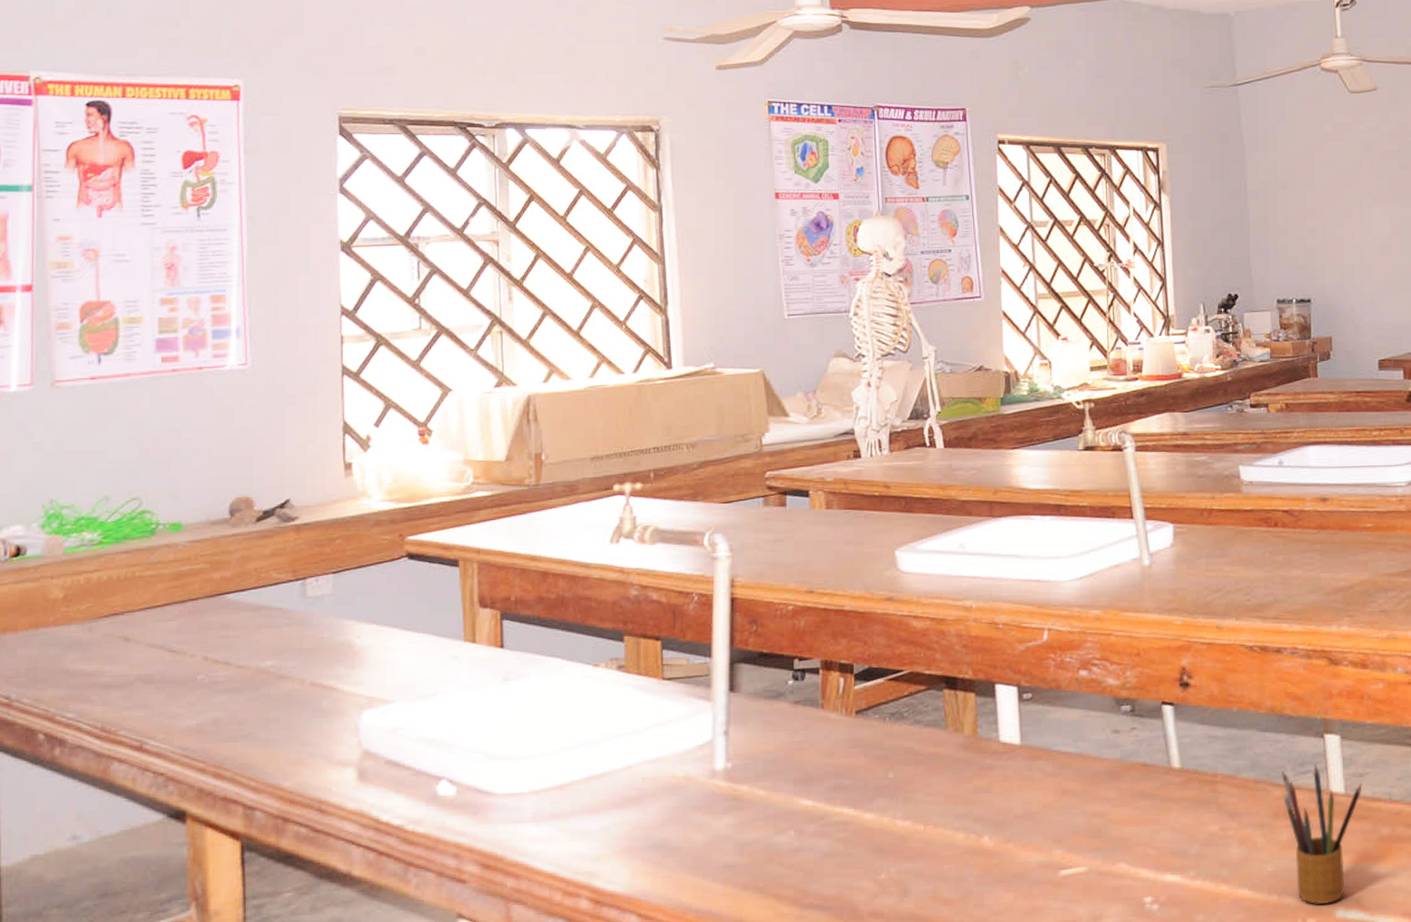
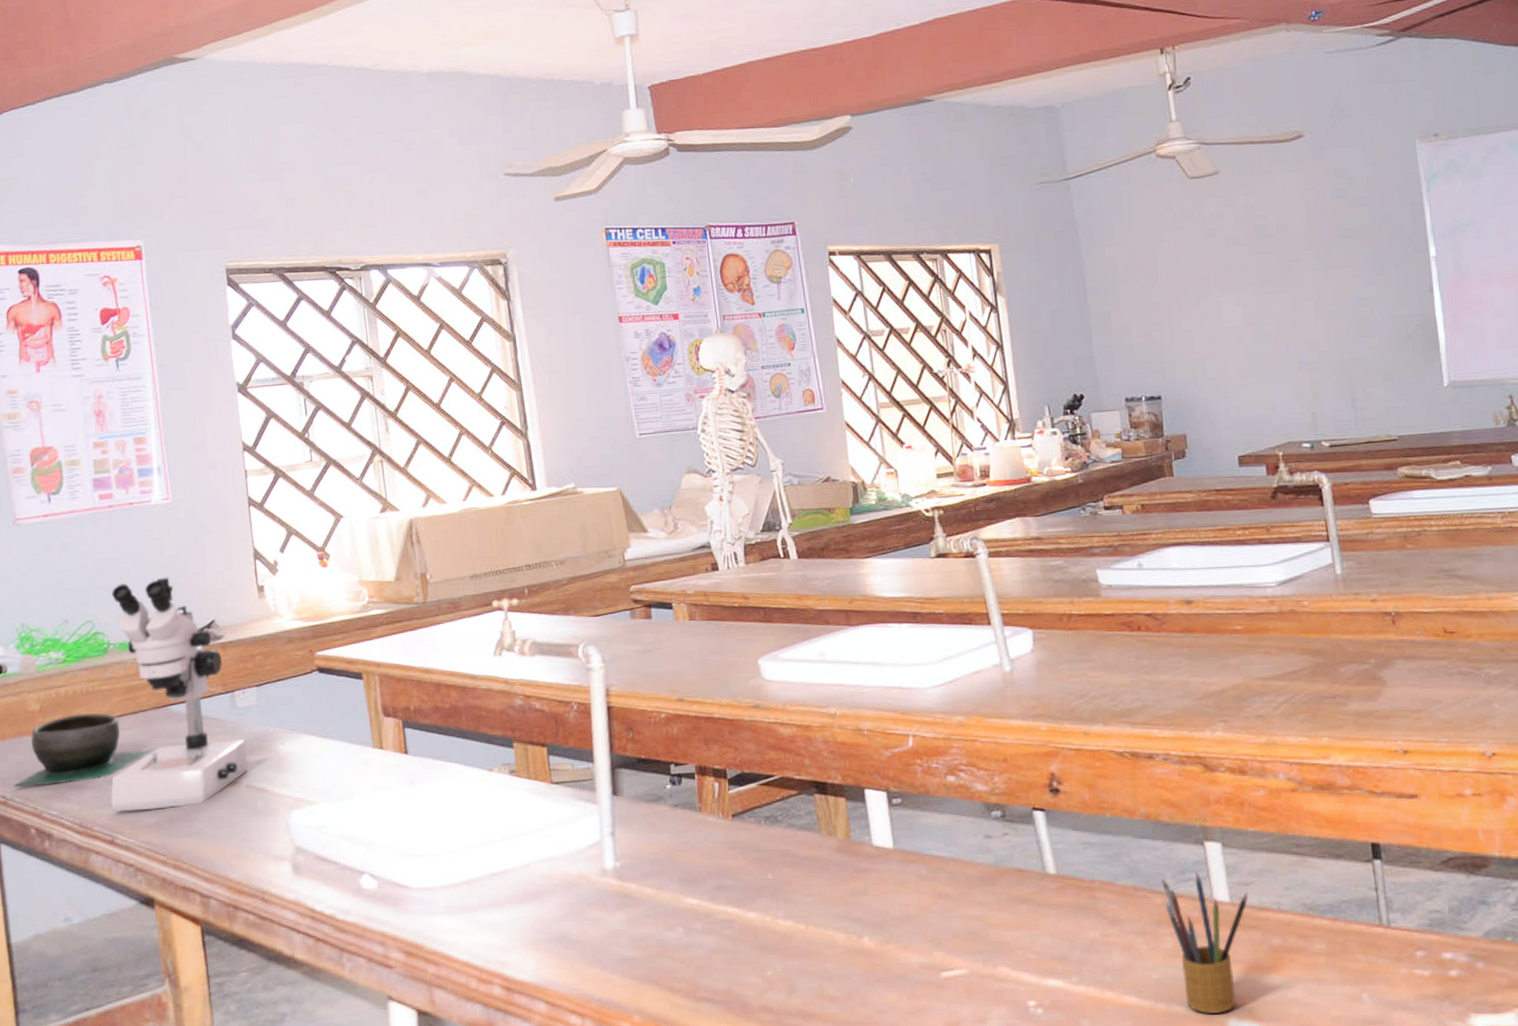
bowl: none [22,602,202,687] -> present [14,713,154,788]
microscope: none [142,450,315,714] -> present [110,577,248,812]

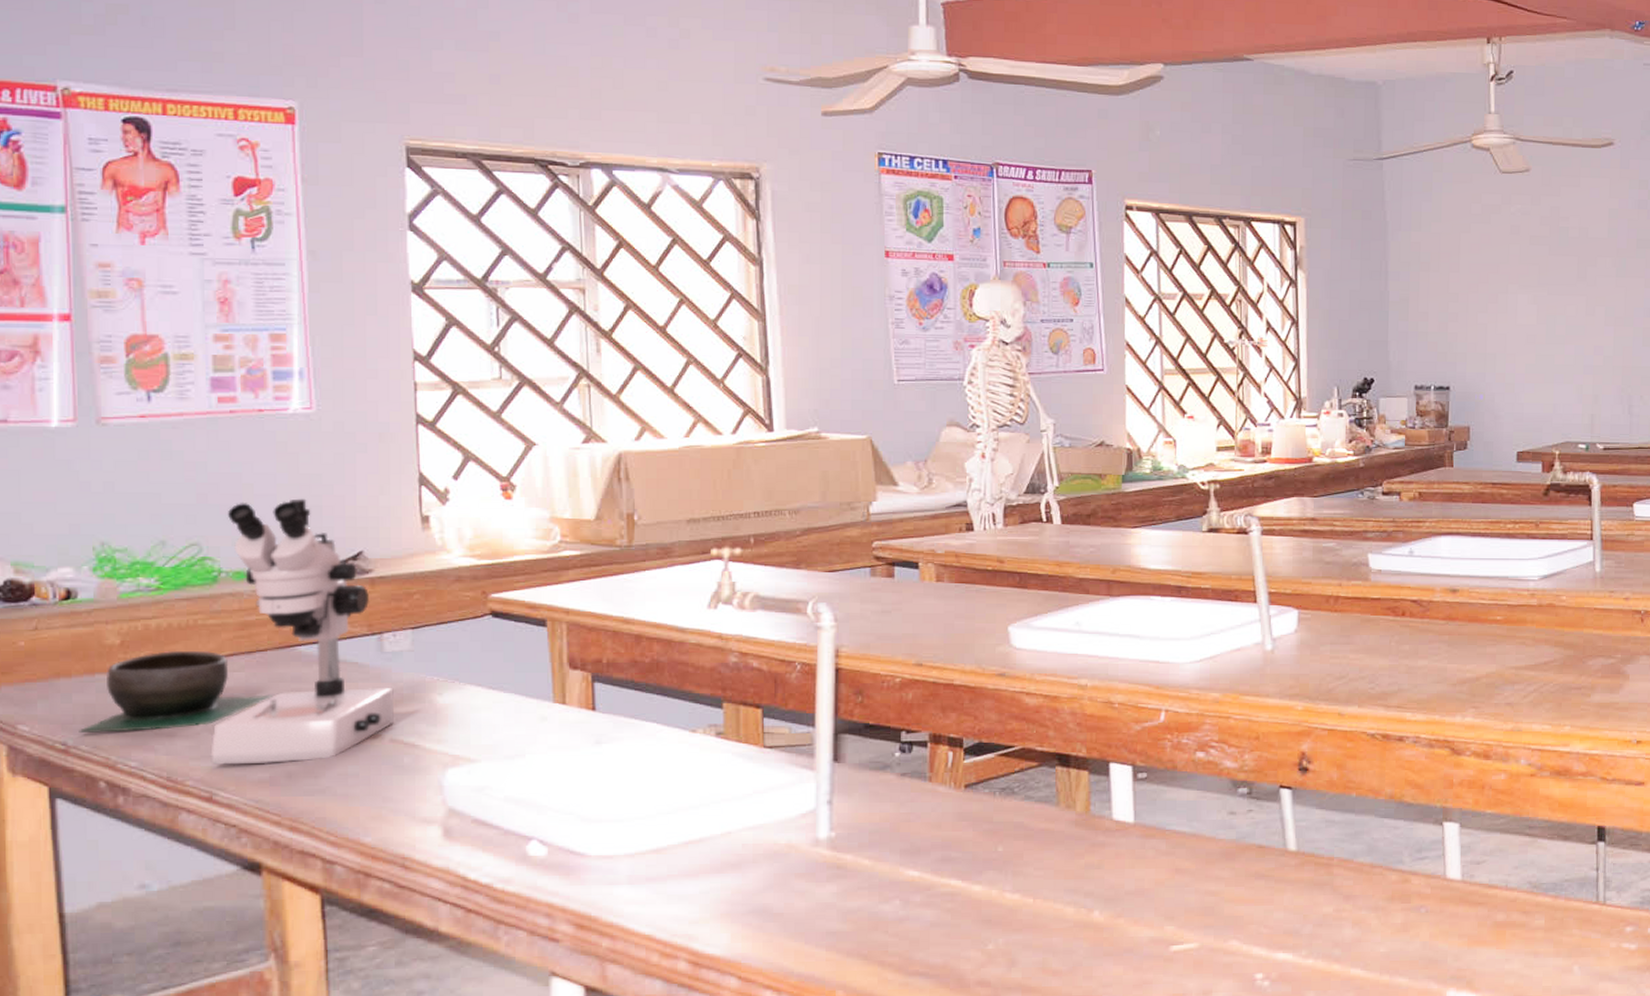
pencil box: present [1162,871,1248,1015] -> none [1399,850,1479,986]

